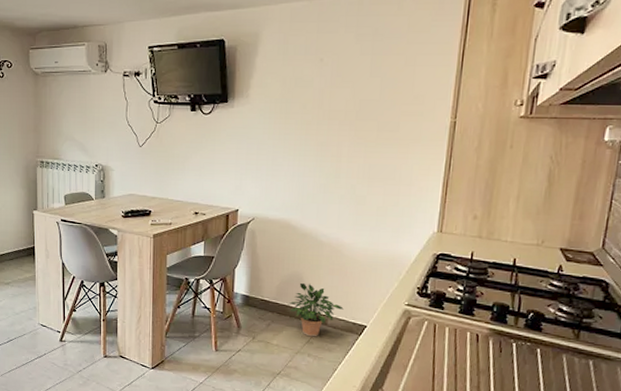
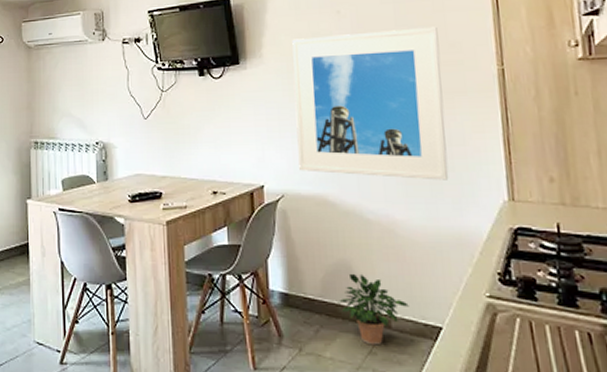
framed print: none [270,79,406,213] -> present [292,26,449,180]

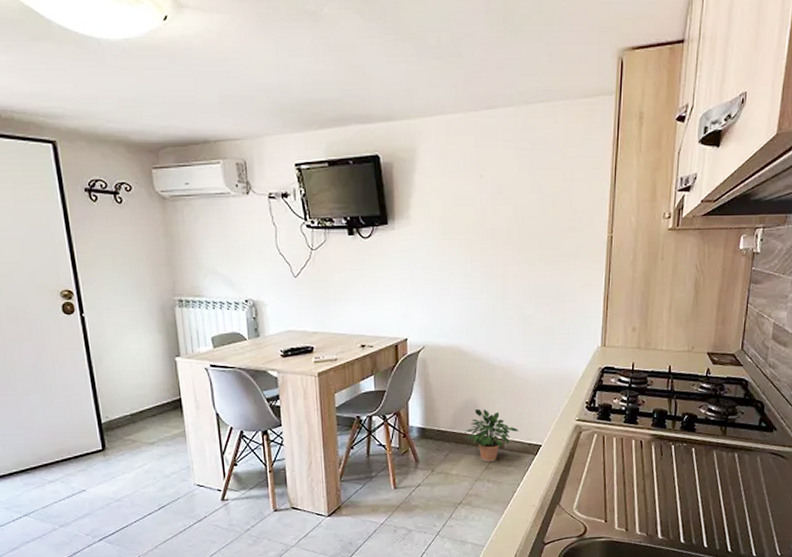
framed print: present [292,26,449,180] -> none [437,195,565,331]

